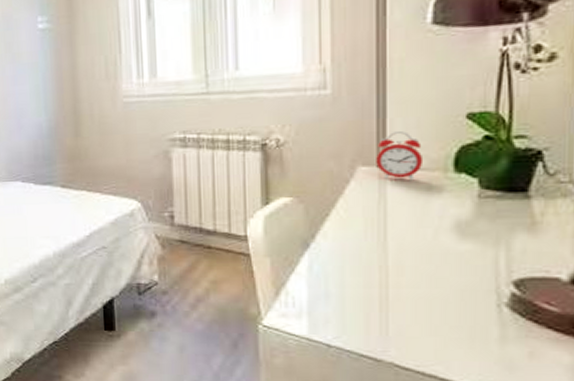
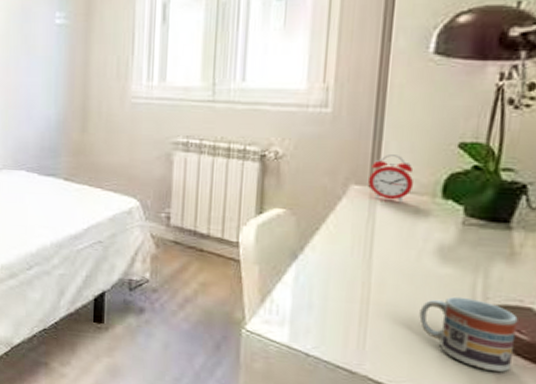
cup: none [442,272,546,348] -> present [419,296,518,373]

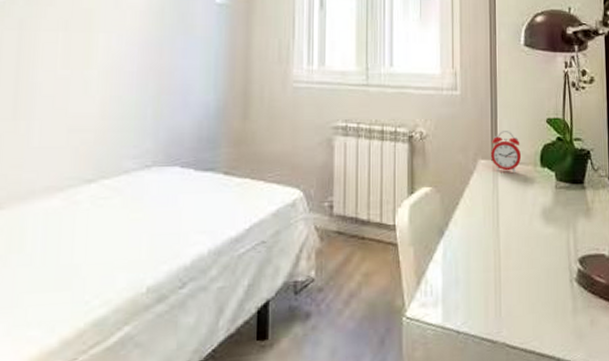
cup: present [419,296,518,373] -> none [536,252,598,317]

